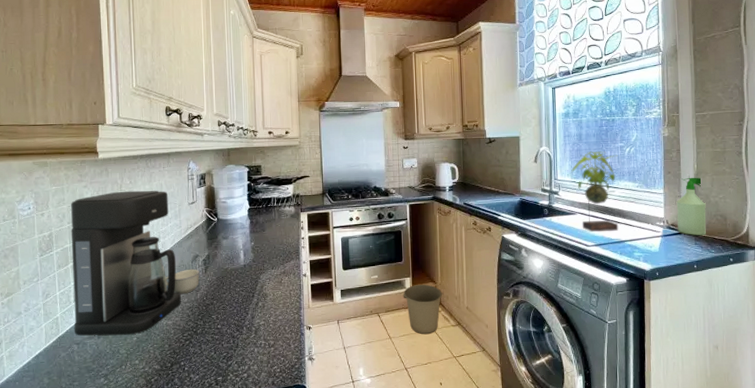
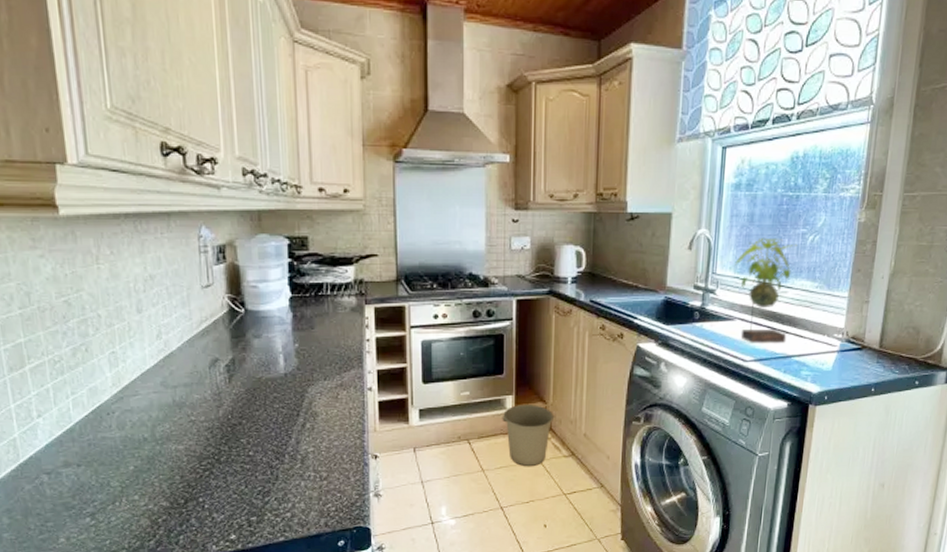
coffee maker: present [71,190,181,336] -> none [21,265,196,463]
cup: present [165,268,200,295] -> none [171,377,222,411]
spray bottle: present [676,177,707,236] -> none [858,277,899,353]

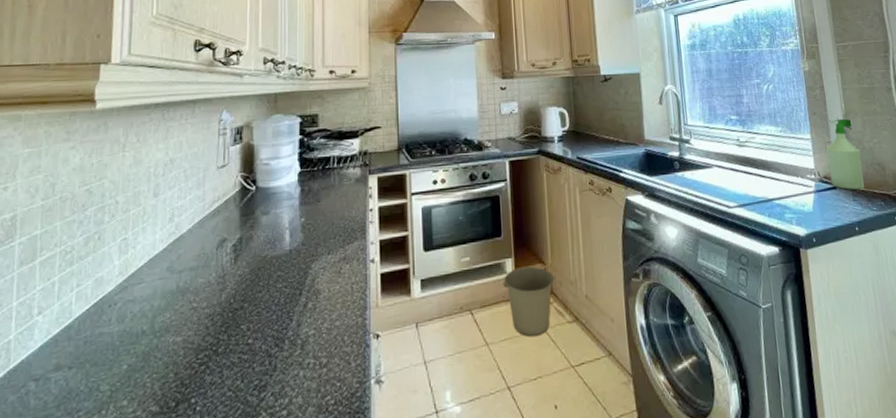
plant: present [735,237,798,343] -> none [703,89,764,189]
spray bottle: none [858,277,899,353] -> present [826,118,864,191]

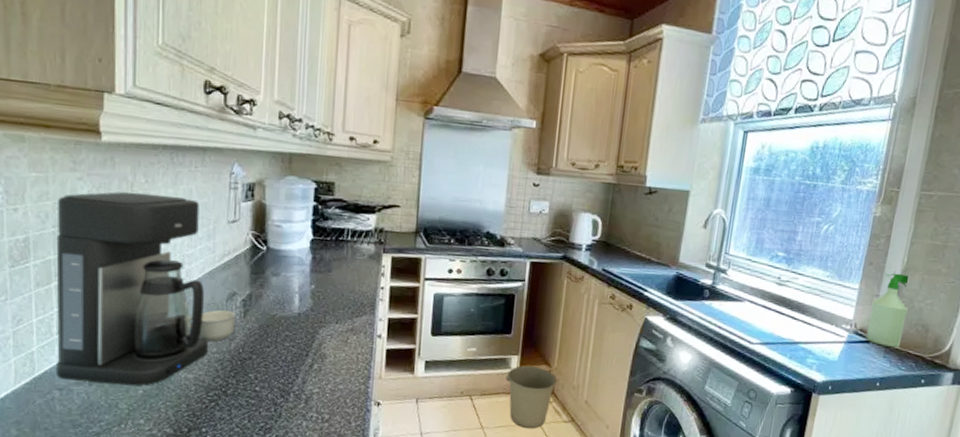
coffee maker: none [33,150,198,368] -> present [55,191,208,386]
cup: none [176,258,226,297] -> present [188,309,236,342]

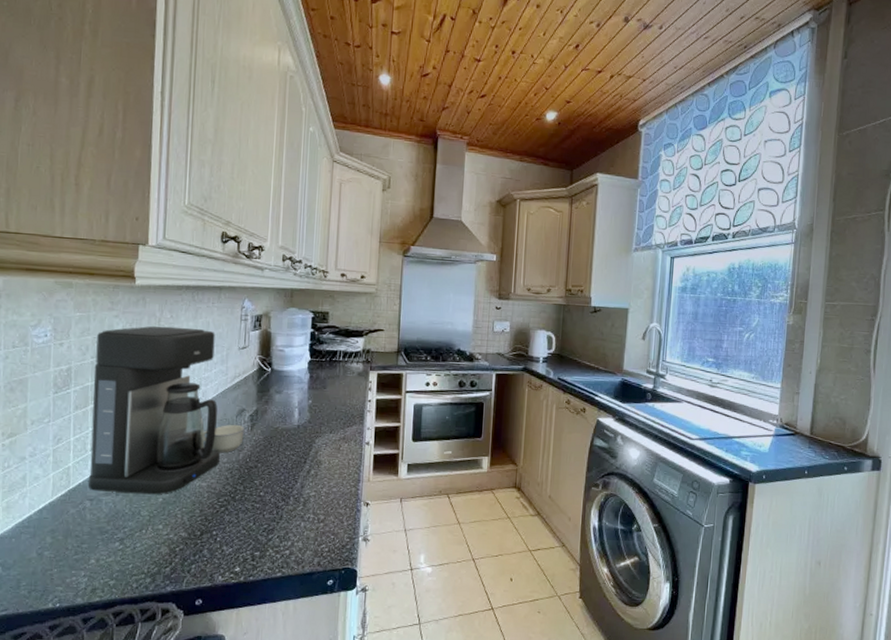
bucket: present [505,366,558,429] -> none [478,466,524,523]
spray bottle: present [865,273,909,349] -> none [791,373,826,440]

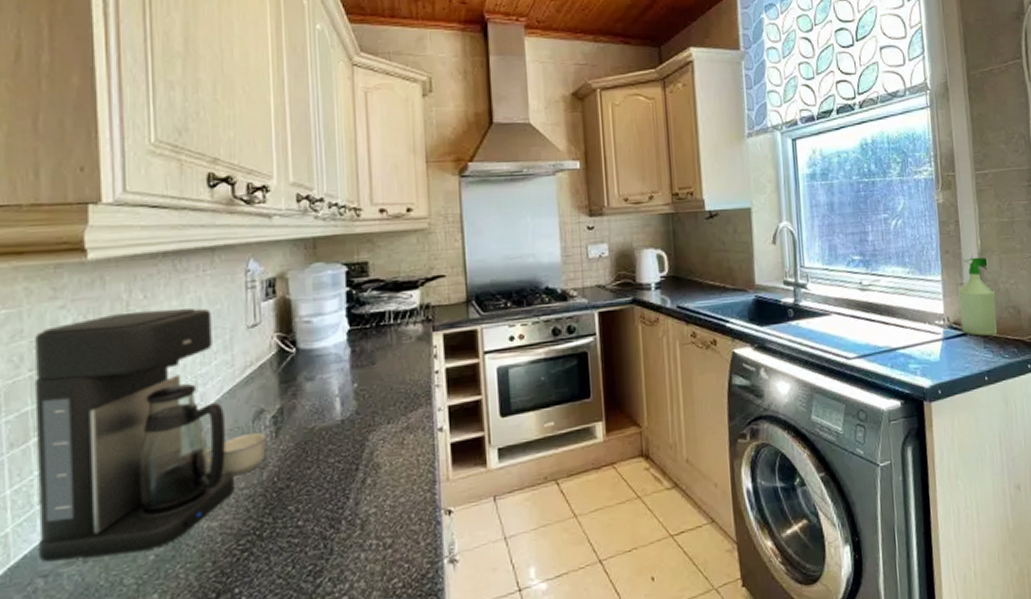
spray bottle: none [791,373,826,440] -> present [958,257,997,337]

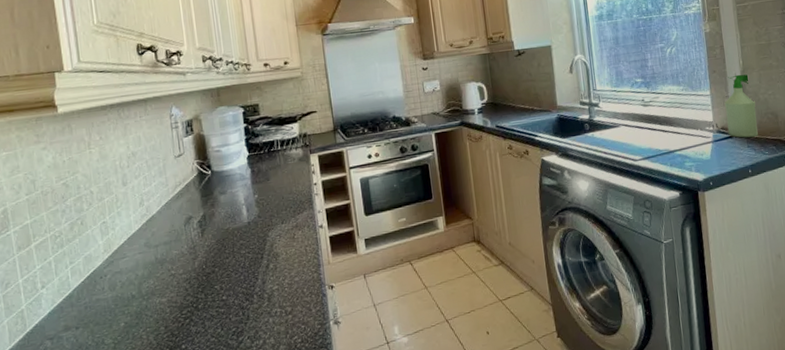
coffee maker: present [34,307,234,562] -> none [28,144,176,329]
cup: present [206,432,266,477] -> none [153,233,196,266]

